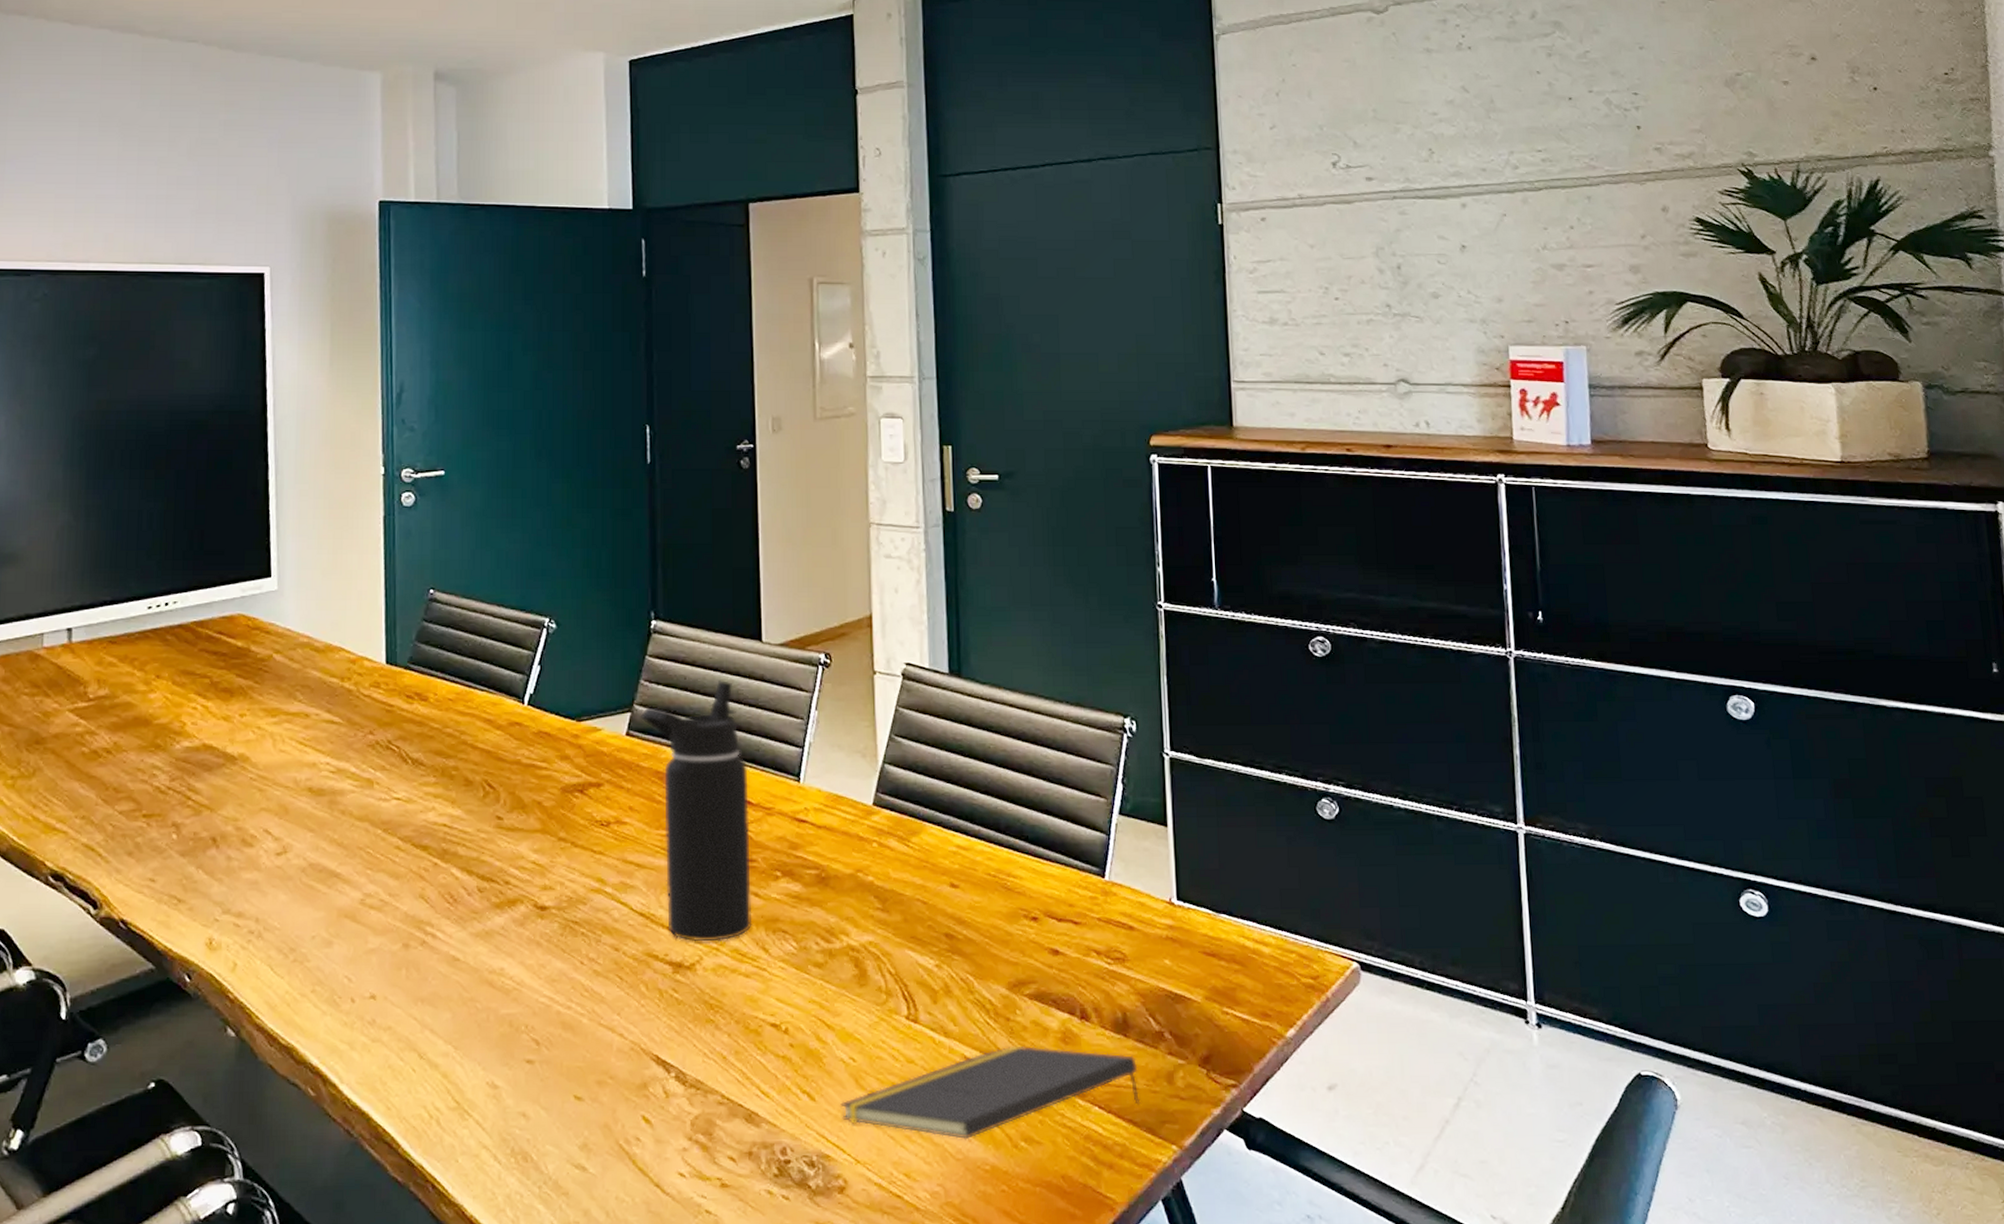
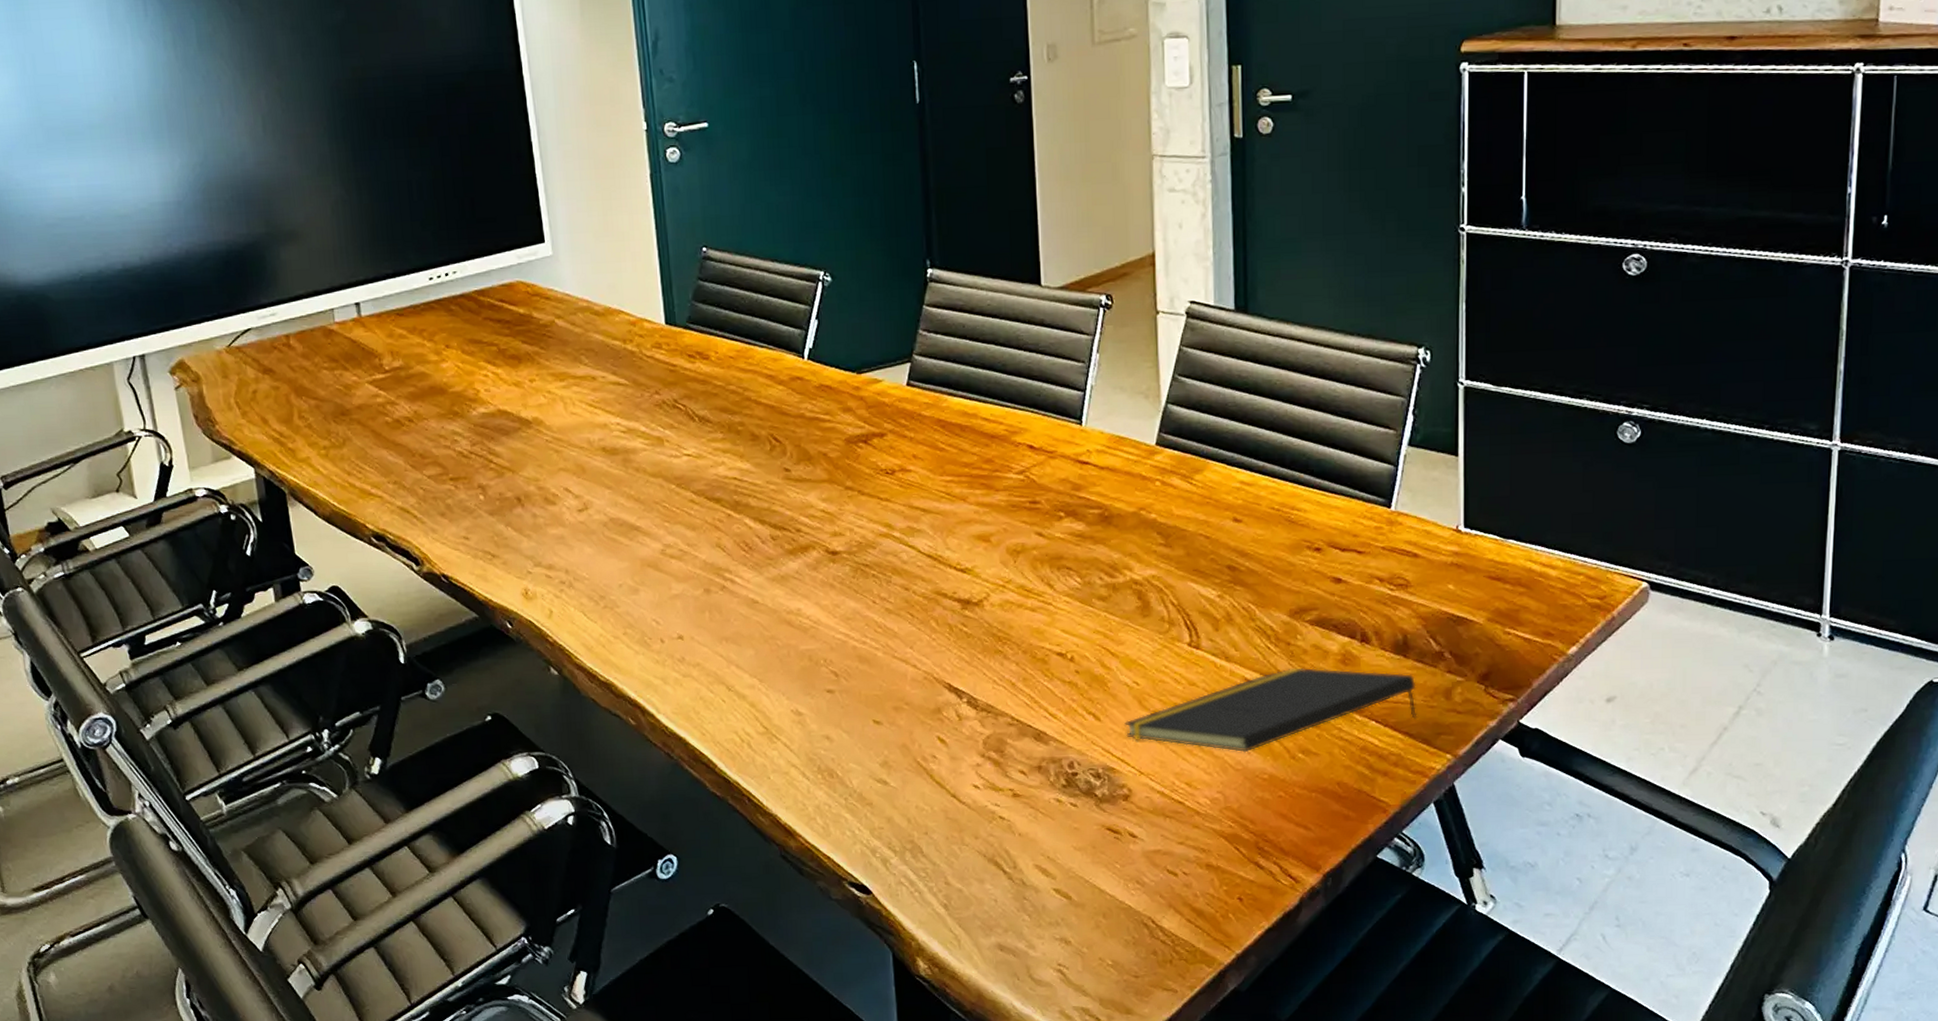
water bottle: present [640,681,752,942] -> none [919,327,1037,580]

